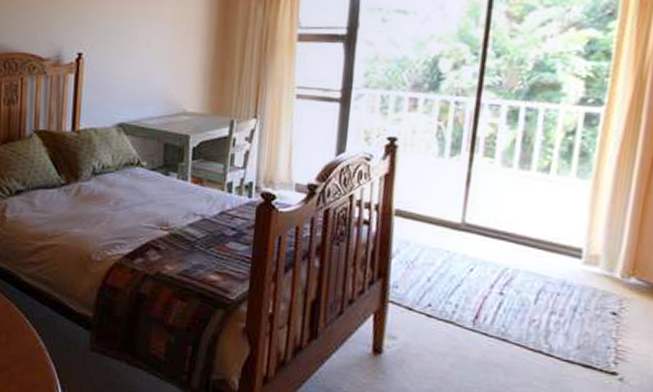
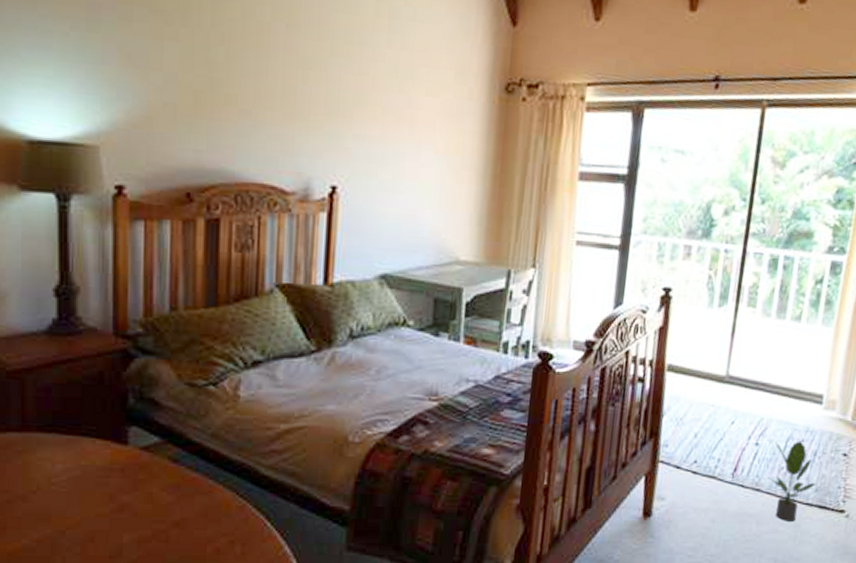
potted plant: none [516,293,577,377] -> present [768,441,816,521]

